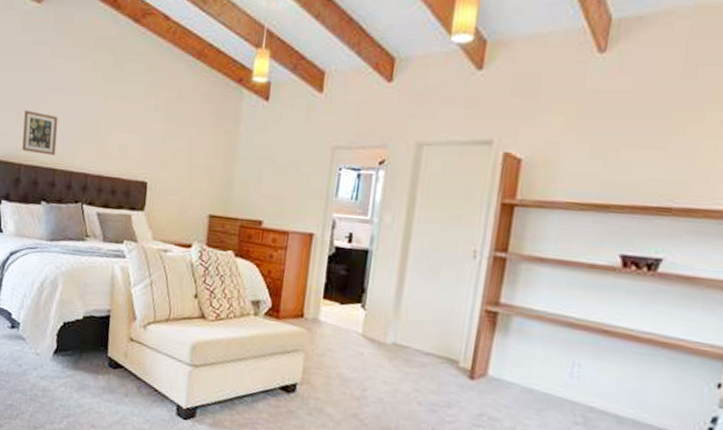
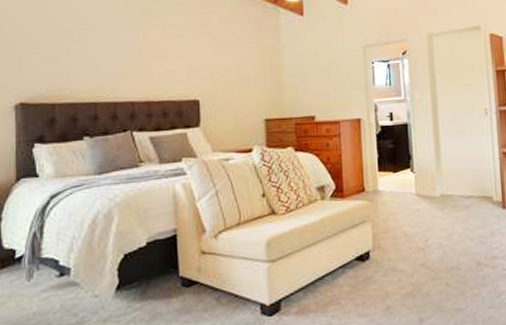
picture frame: present [22,111,58,156] -> none [54,50,96,91]

